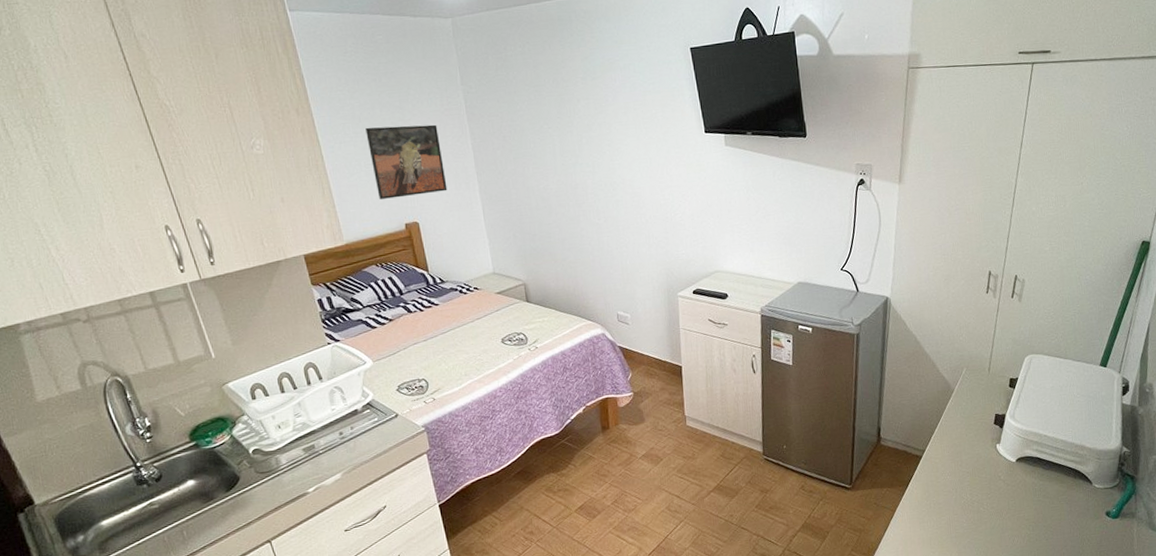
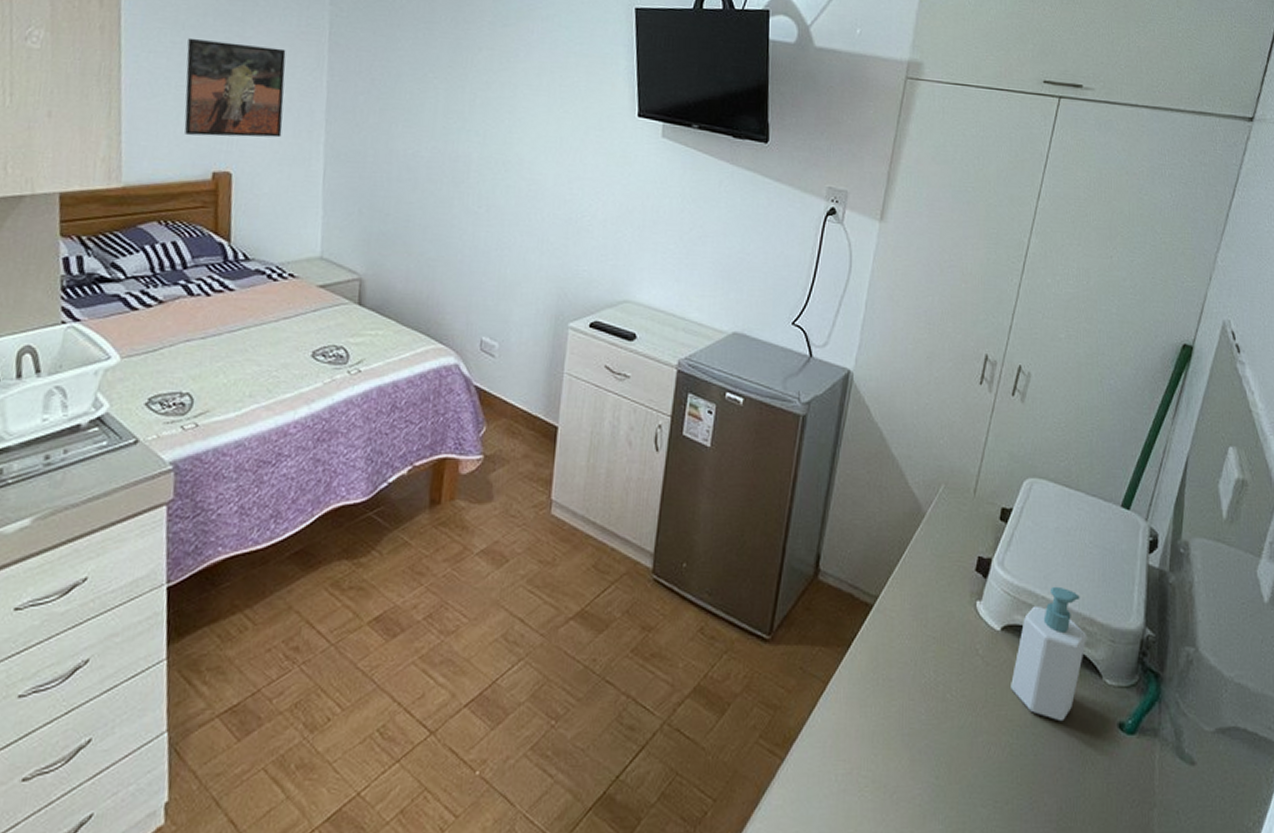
soap bottle: none [1026,426,1080,516] -> present [1011,586,1088,722]

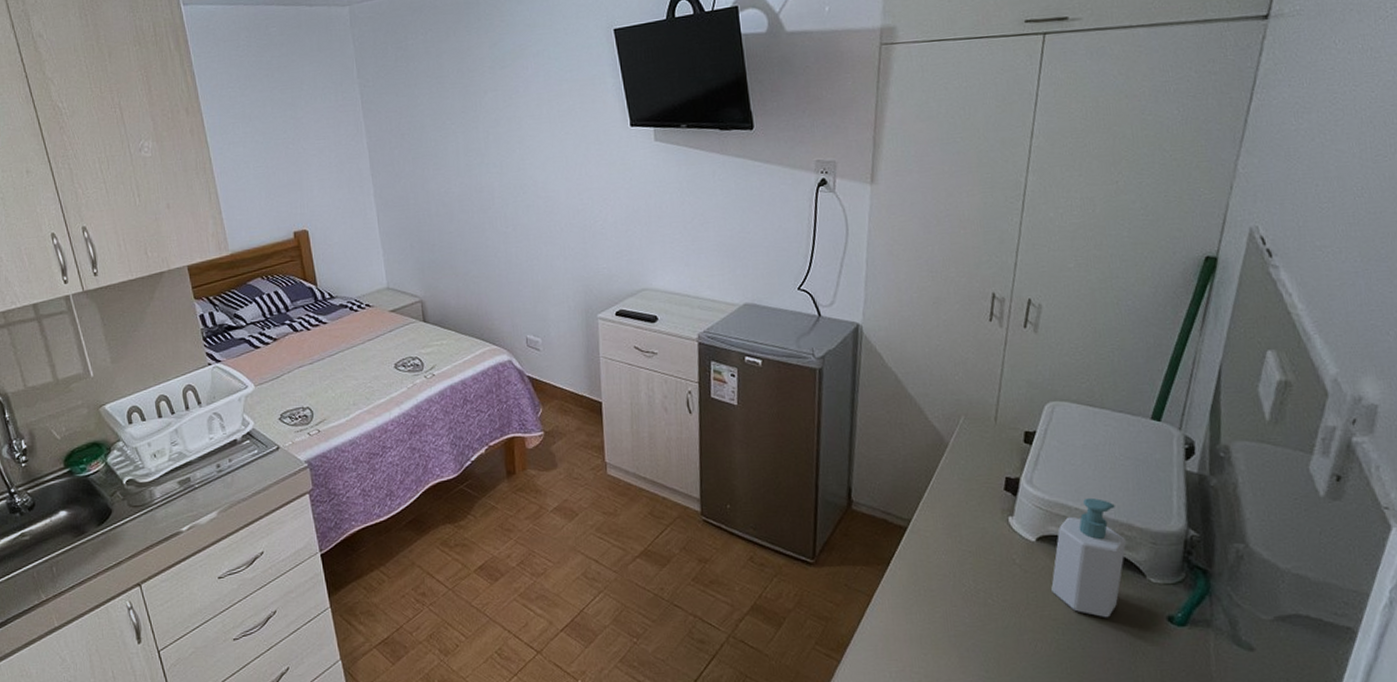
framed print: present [184,37,286,138] -> none [256,122,340,205]

